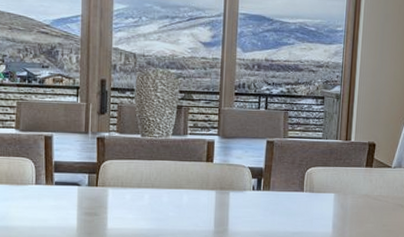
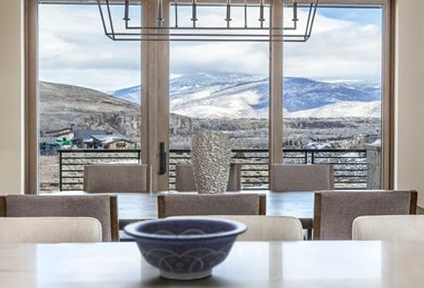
decorative bowl: none [57,160,194,229] -> present [122,217,248,281]

